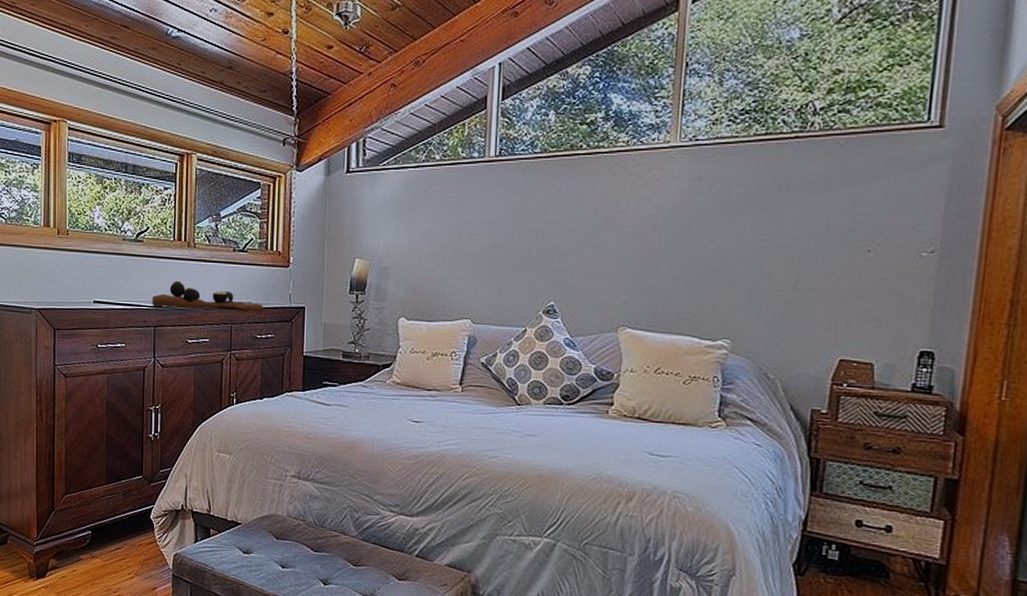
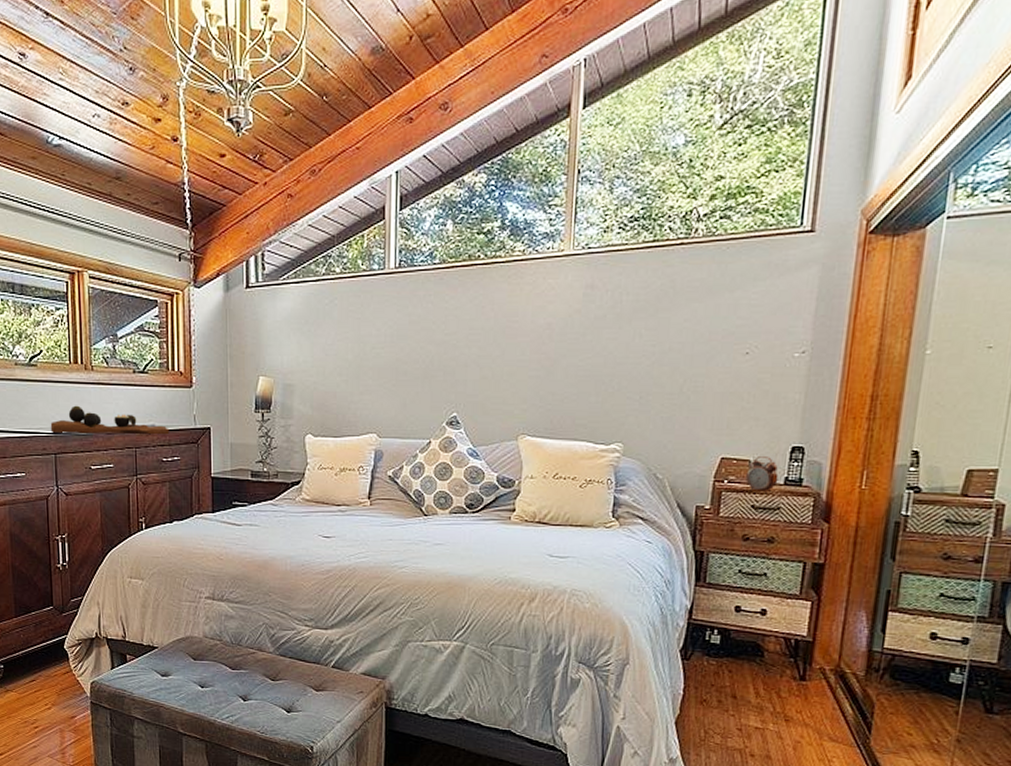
alarm clock: none [867,360,905,400] -> present [746,457,779,493]

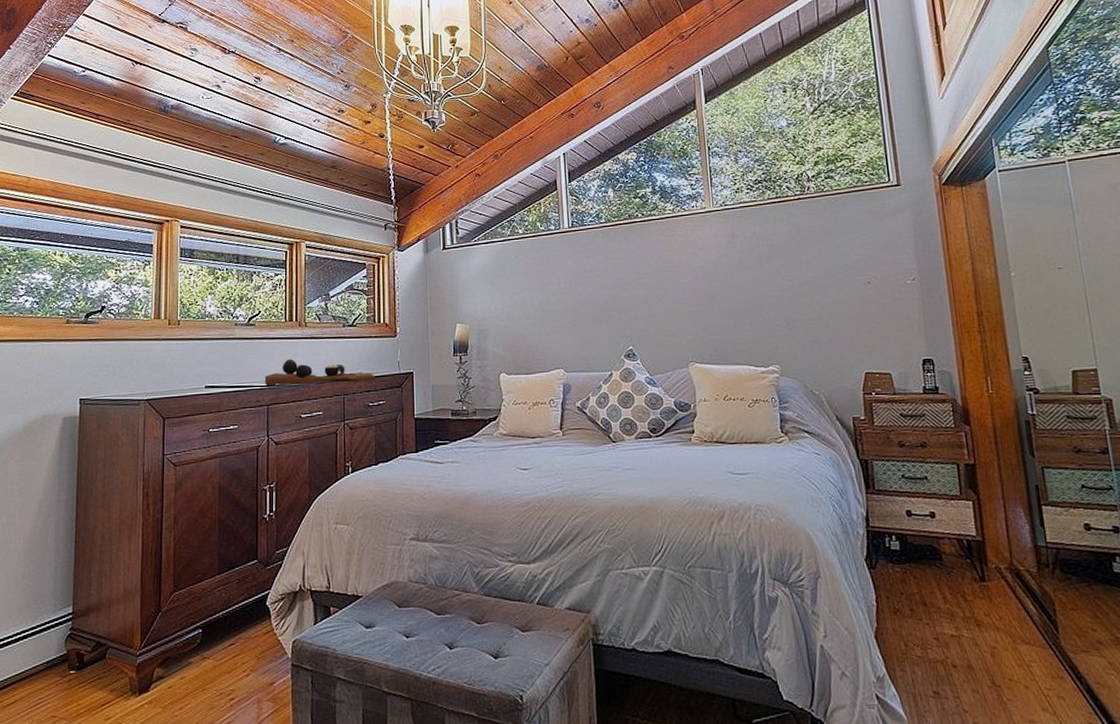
alarm clock: present [746,457,779,493] -> none [889,369,918,402]

